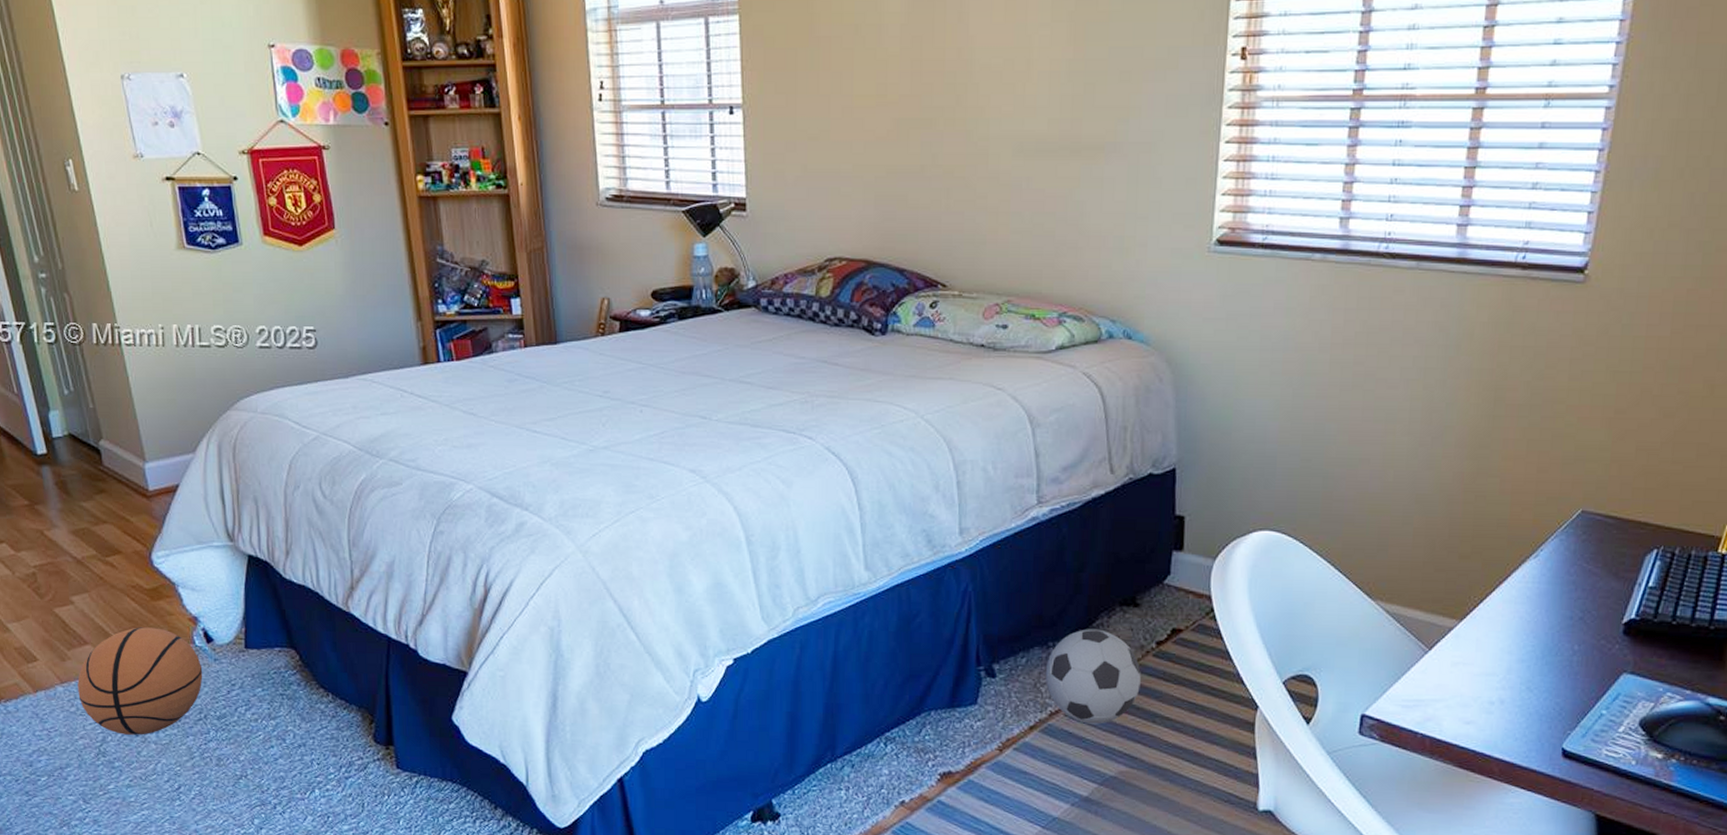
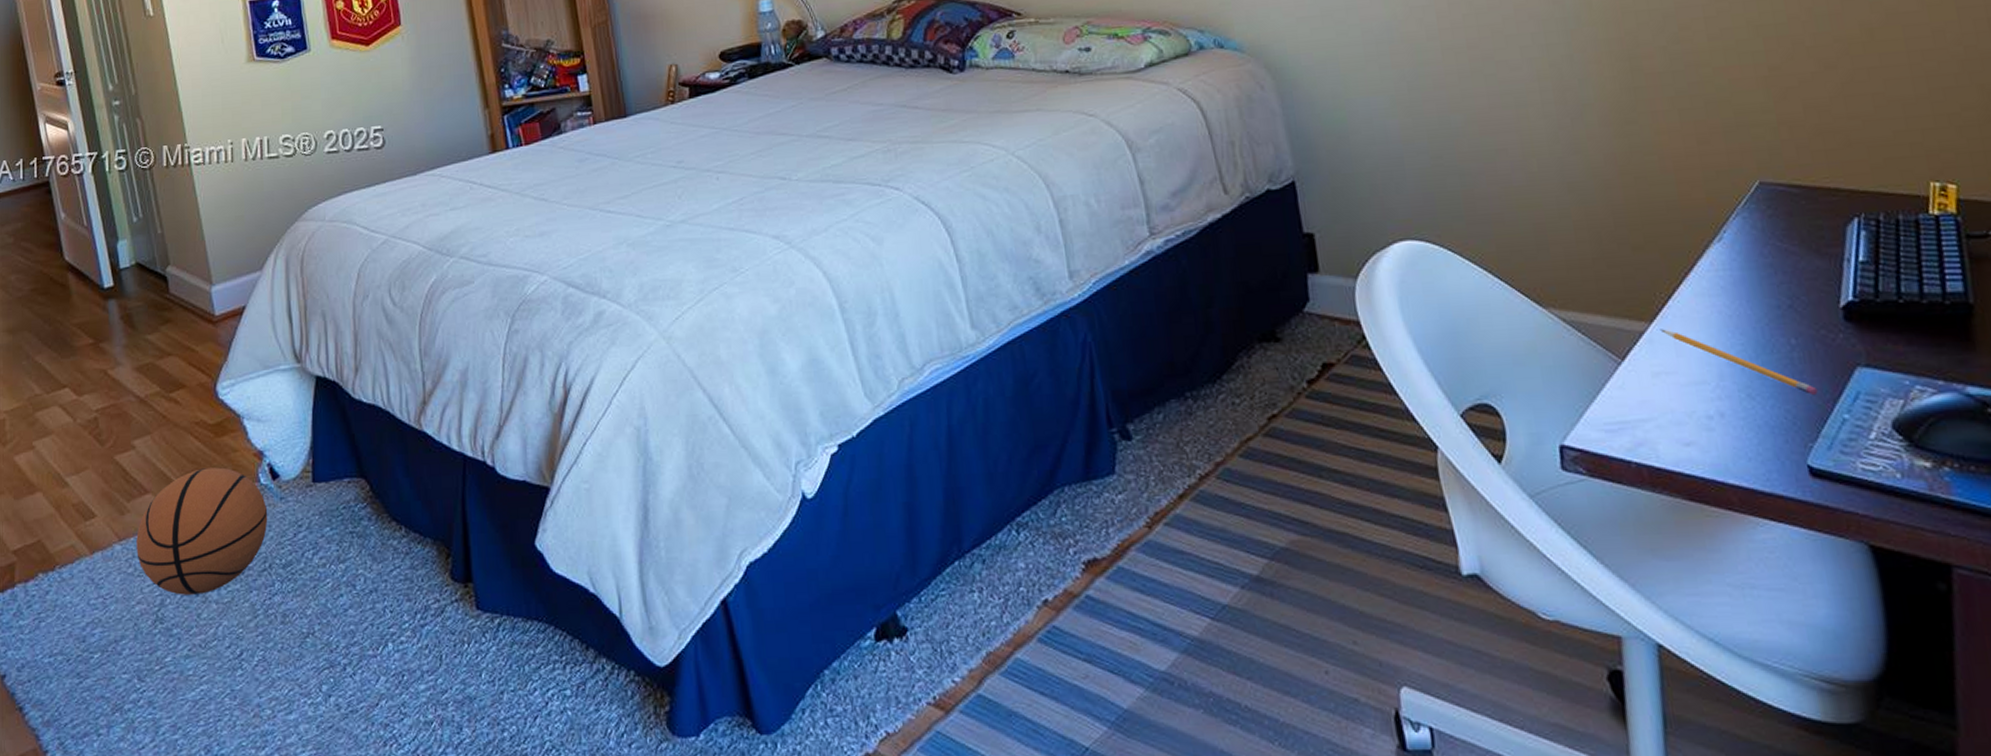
soccer ball: present [1045,629,1141,724] -> none [1186,372,1298,486]
pencil: none [1467,627,1586,693] -> present [1659,329,1818,396]

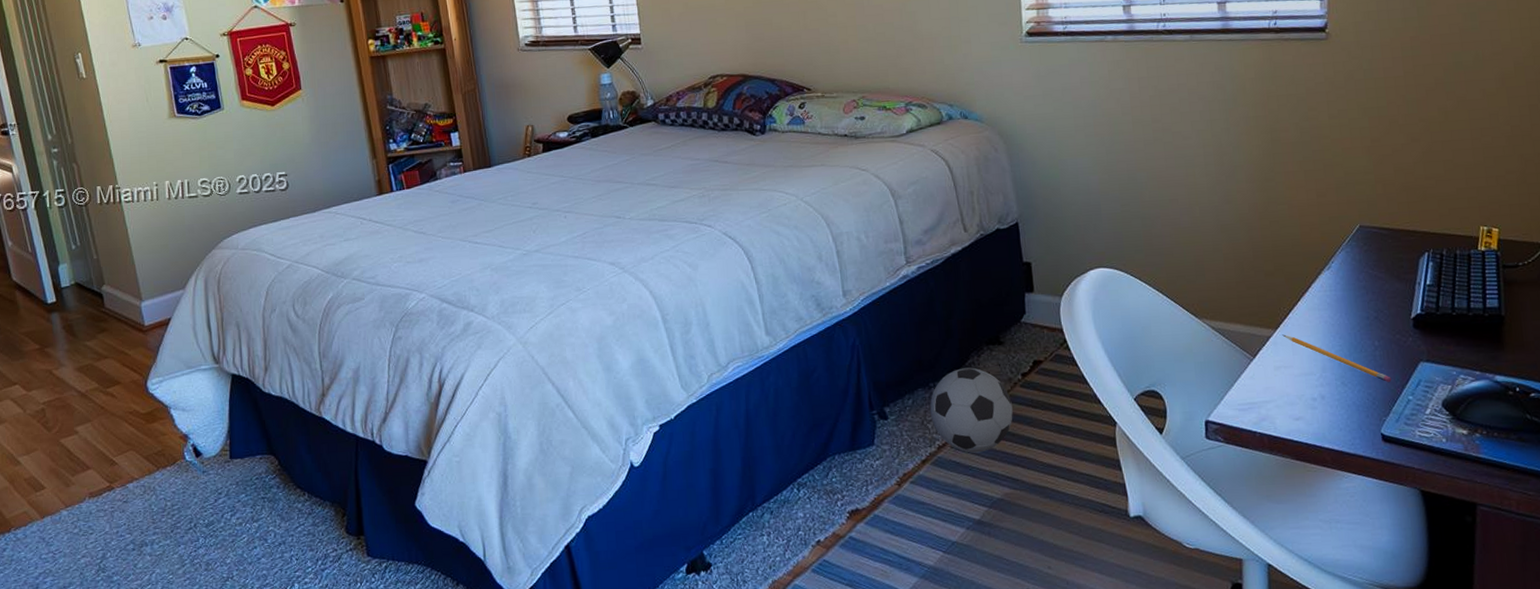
basketball: present [136,467,268,595] -> none [80,448,193,550]
soccer ball: none [1186,372,1298,486] -> present [929,367,1013,453]

